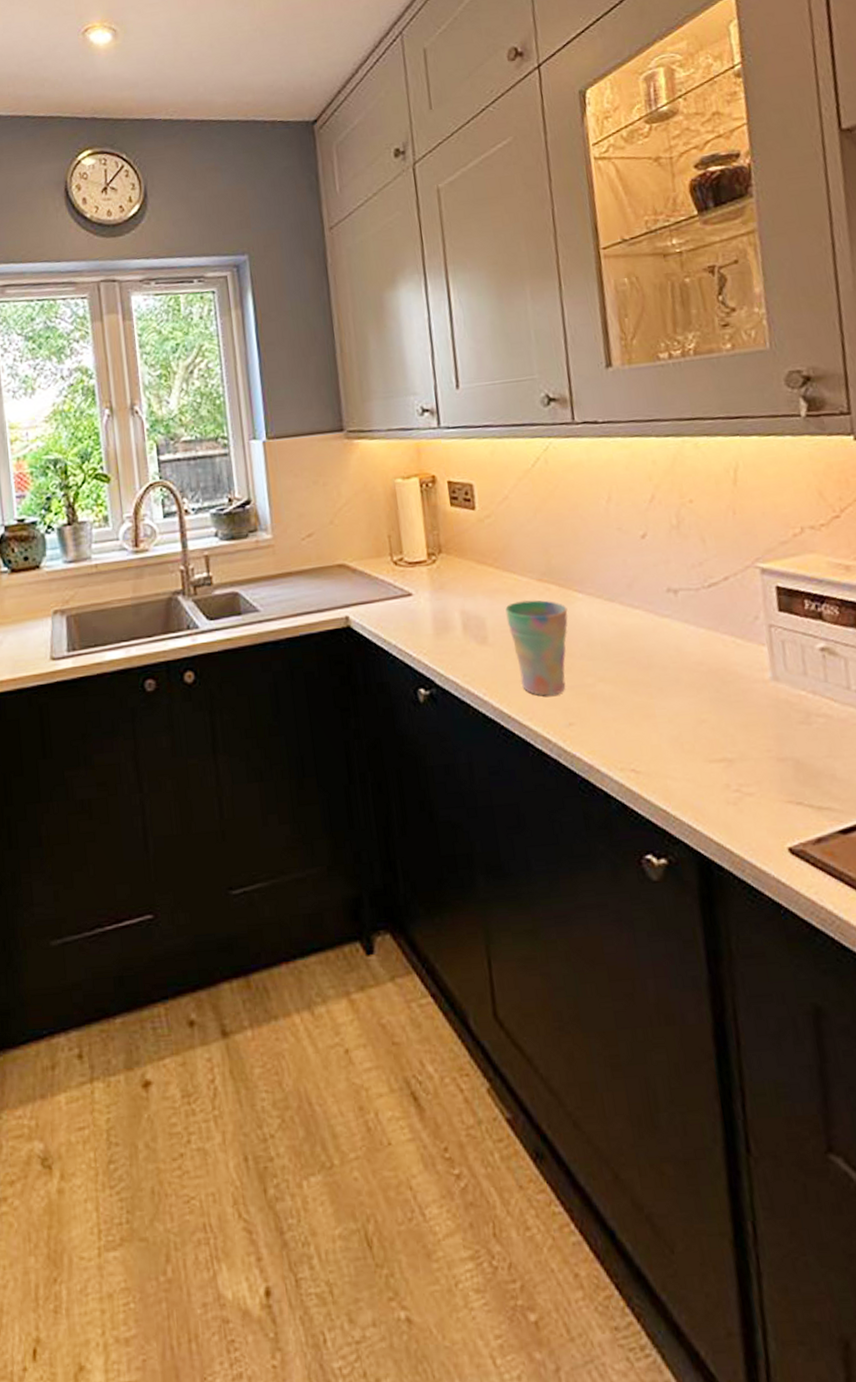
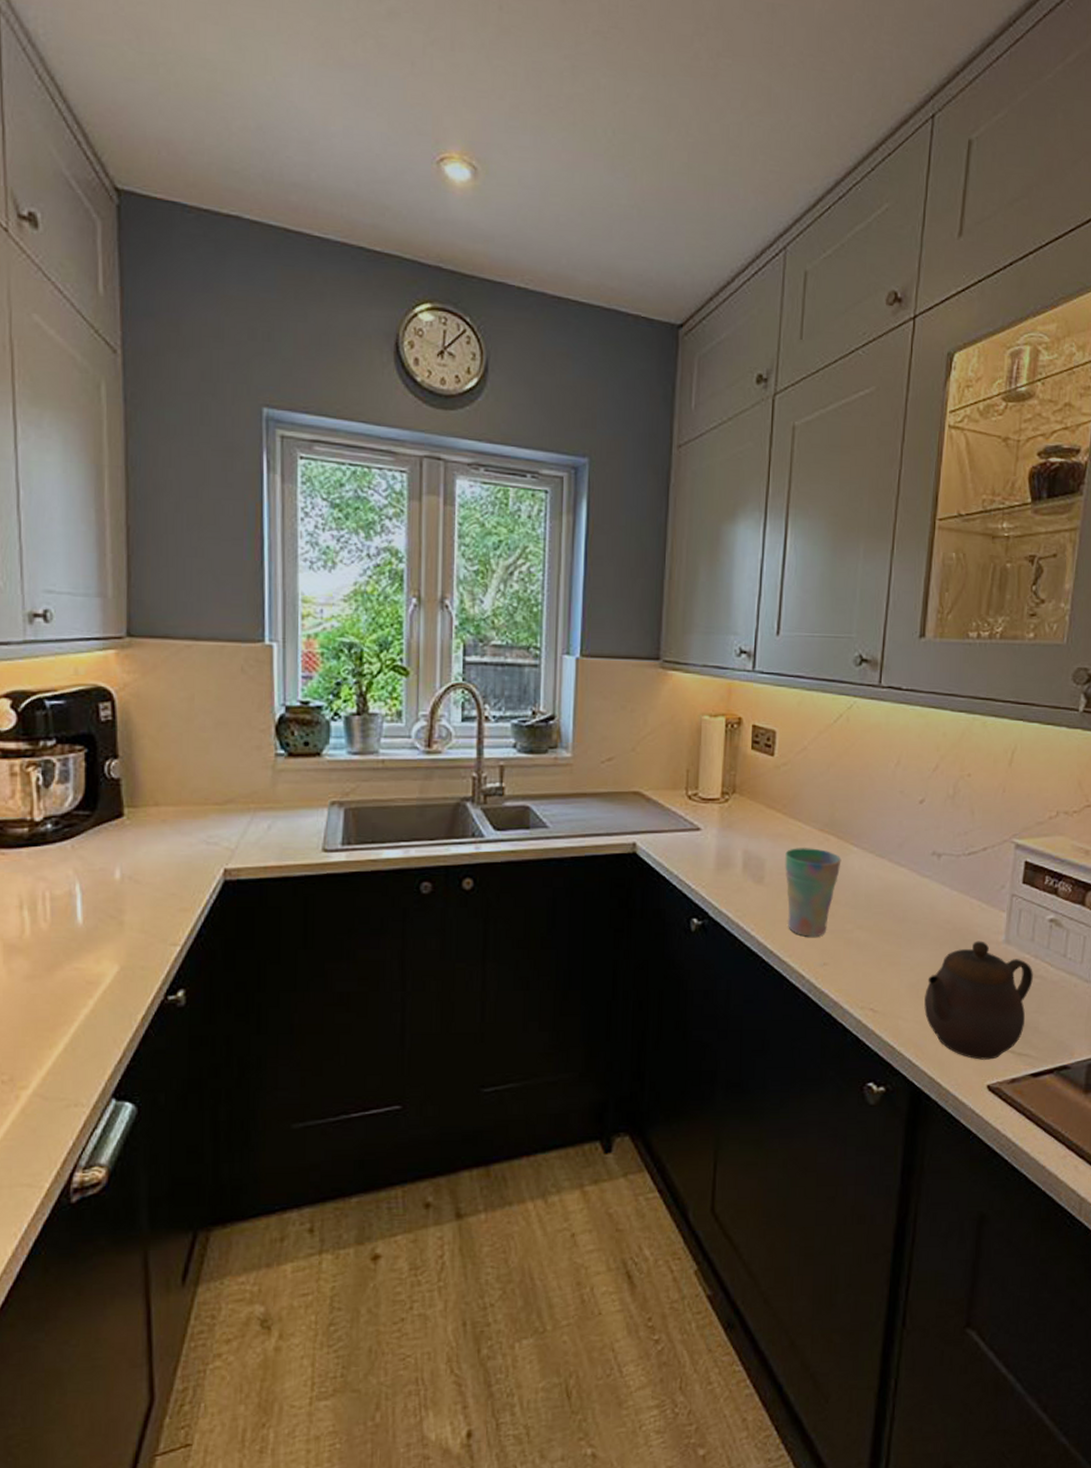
teapot: none [691,681,819,819] -> present [924,941,1033,1060]

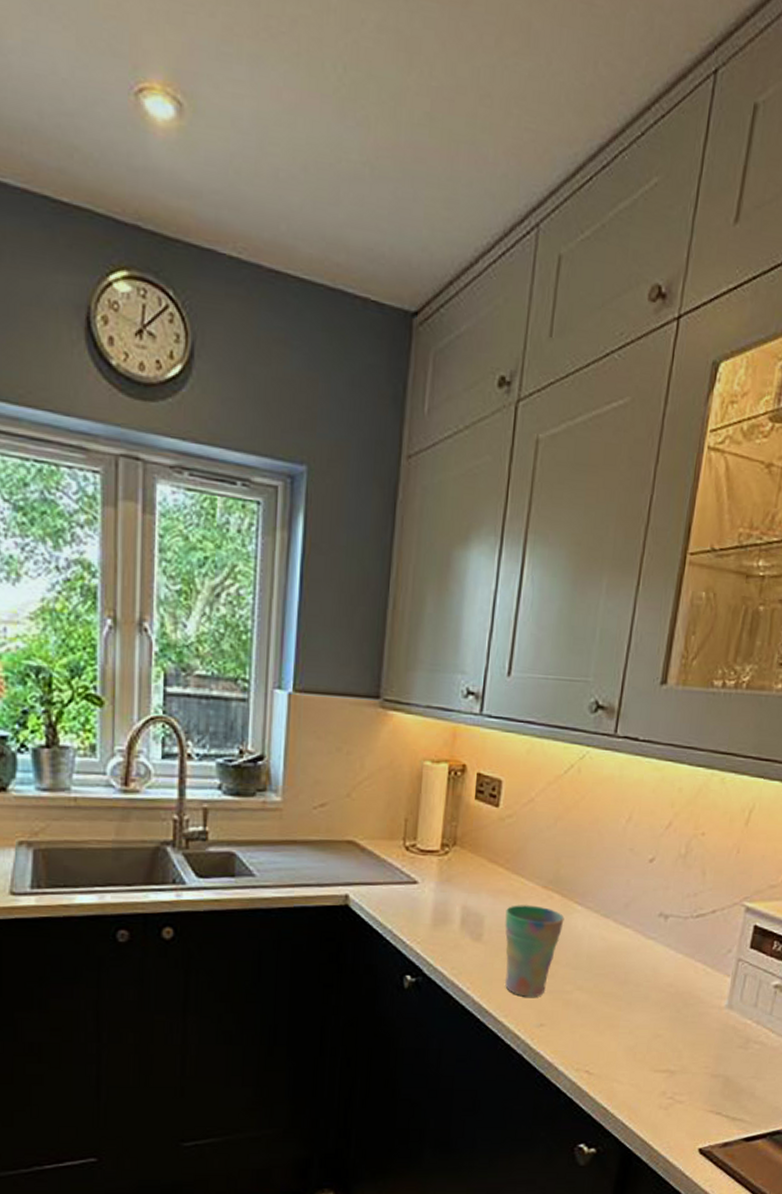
teapot: present [924,941,1033,1060] -> none [640,1005,754,1124]

